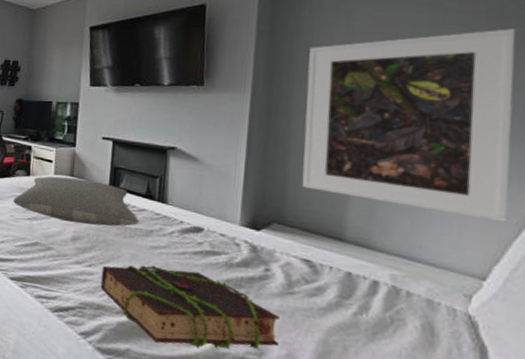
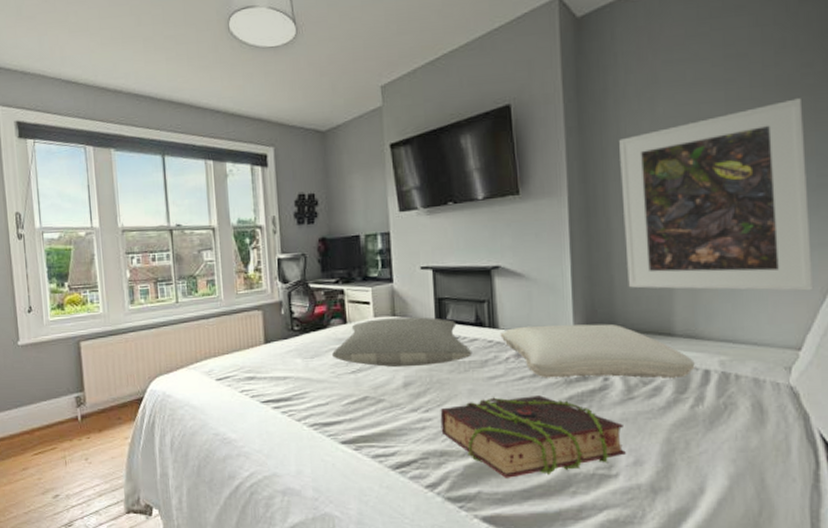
pillow: none [168,205,363,284] -> present [500,323,695,379]

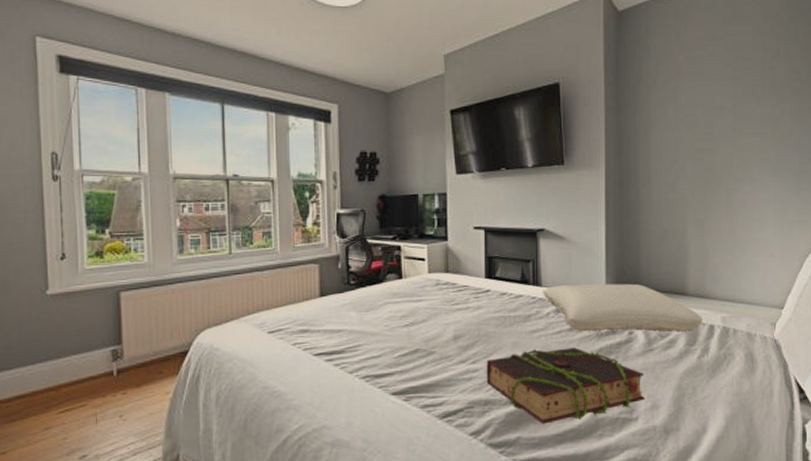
pillow: present [332,317,472,368] -> none [387,274,517,321]
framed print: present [619,98,814,291] -> none [649,98,794,259]

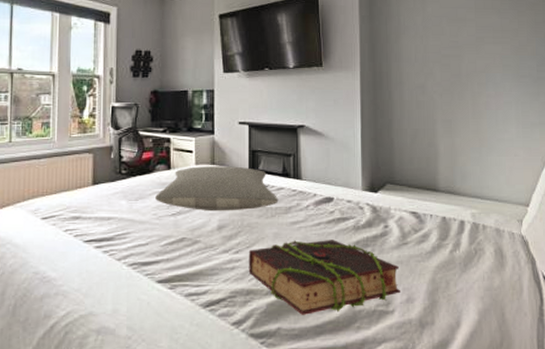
pillow: none [387,274,517,321] -> present [155,166,279,212]
pillow: present [543,283,702,333] -> none [303,178,453,228]

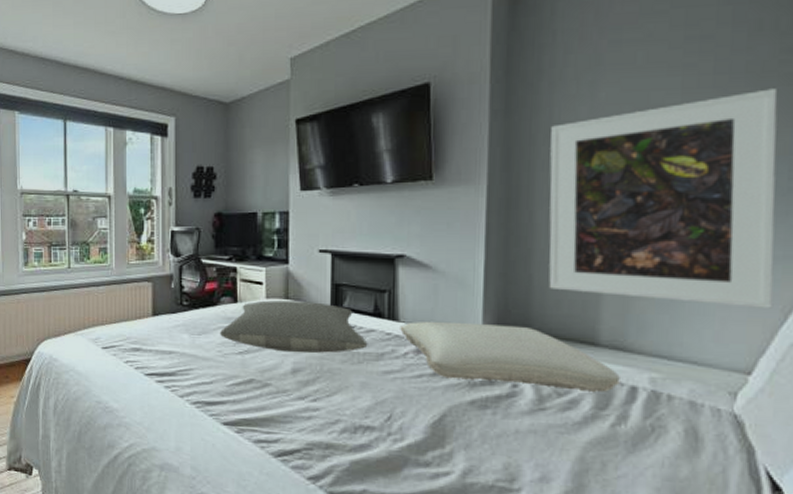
book: present [248,240,400,315] -> none [328,393,531,482]
pillow: none [303,178,453,228] -> present [400,321,620,393]
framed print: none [400,12,537,159] -> present [549,88,778,309]

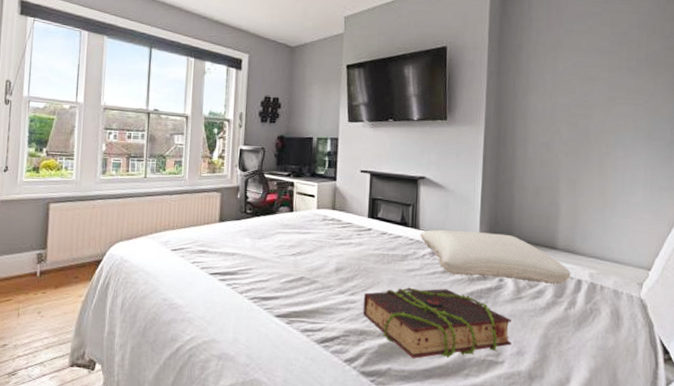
pillow: present [220,300,368,354] -> none [277,210,396,255]
book: none [328,393,531,482] -> present [363,287,511,359]
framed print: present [549,88,778,309] -> none [525,73,664,224]

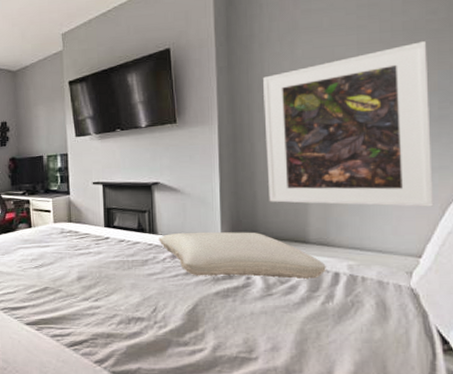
book: present [363,287,511,359] -> none [107,290,264,358]
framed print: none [525,73,664,224] -> present [263,41,434,207]

